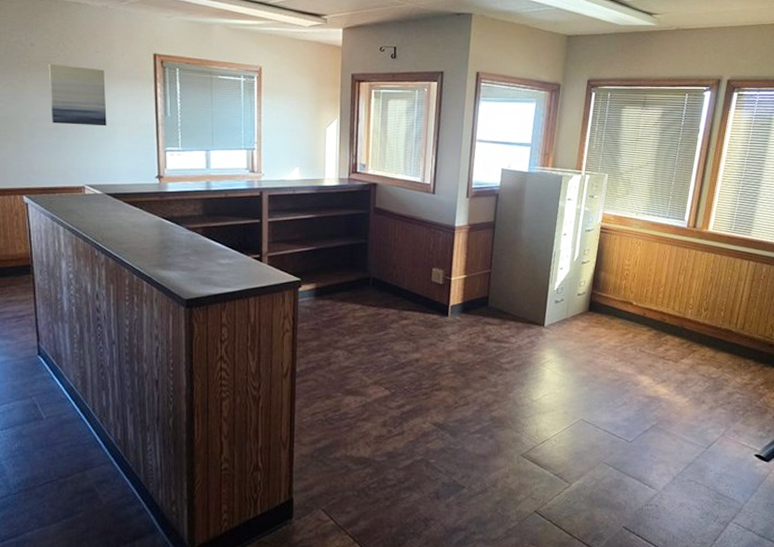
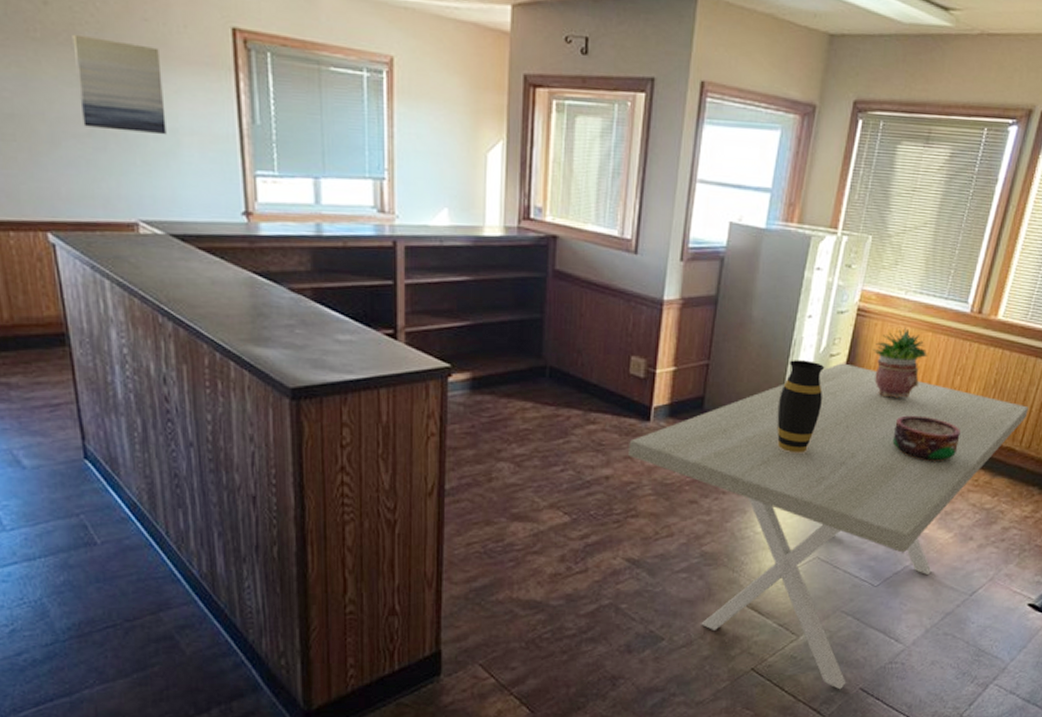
dining table: none [433,268,739,528] -> present [629,363,1028,690]
vase: none [544,267,579,338] -> present [776,360,825,454]
potted plant: none [614,240,657,293] -> present [873,327,927,398]
bowl: none [635,306,687,342] -> present [892,415,961,462]

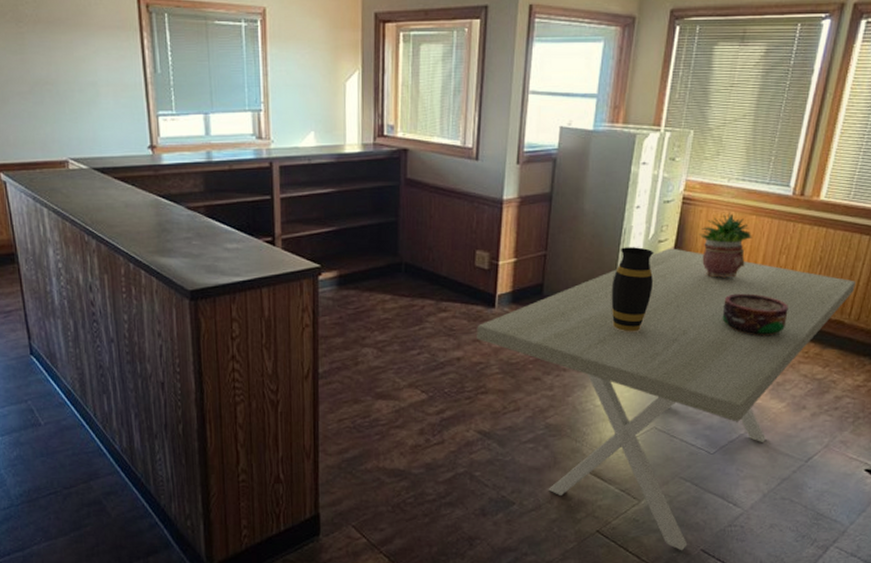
wall art: present [72,34,167,135] -> none [16,12,88,88]

